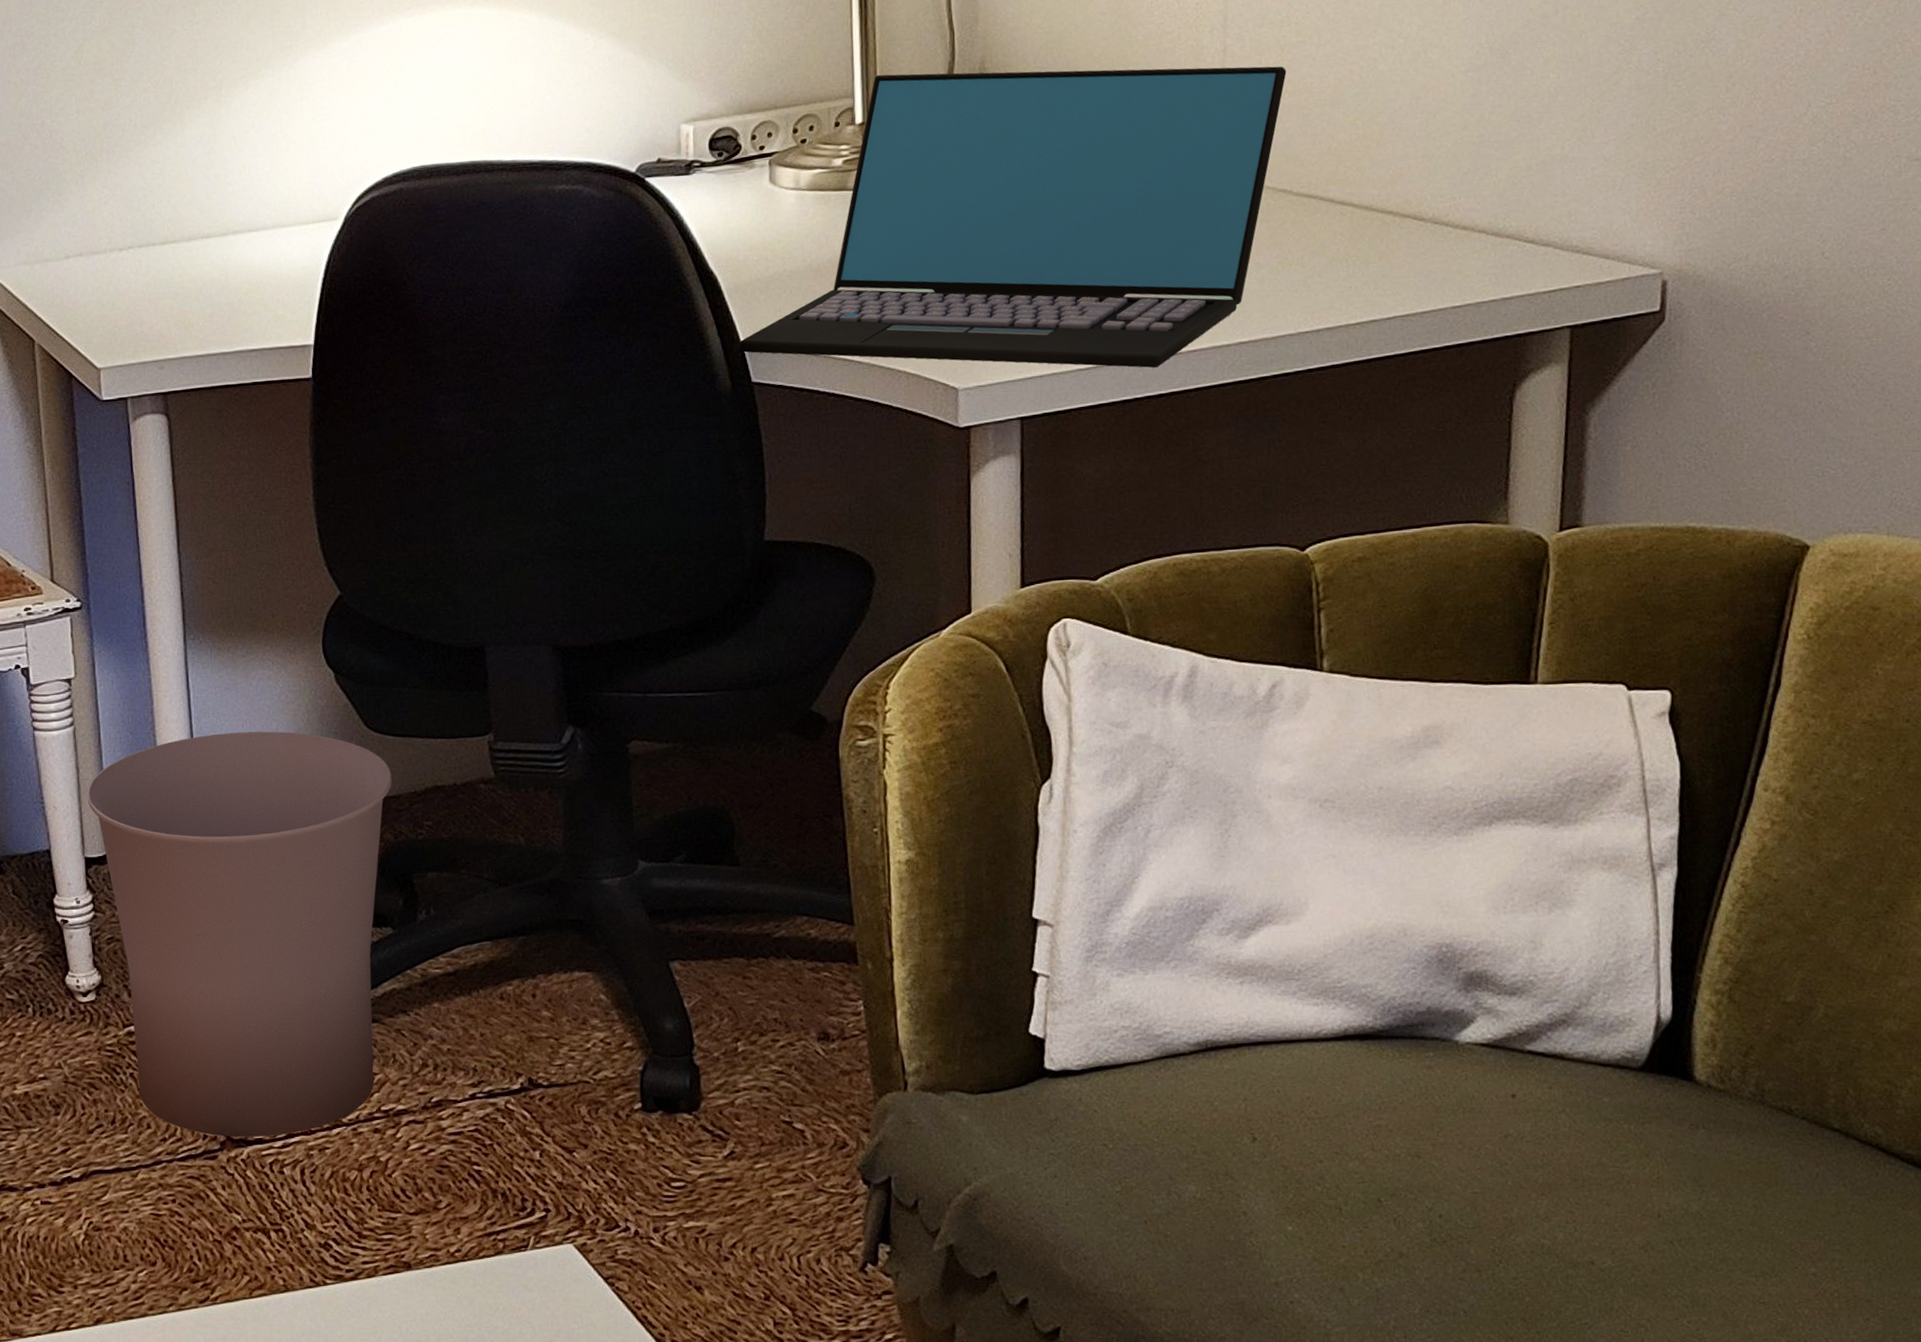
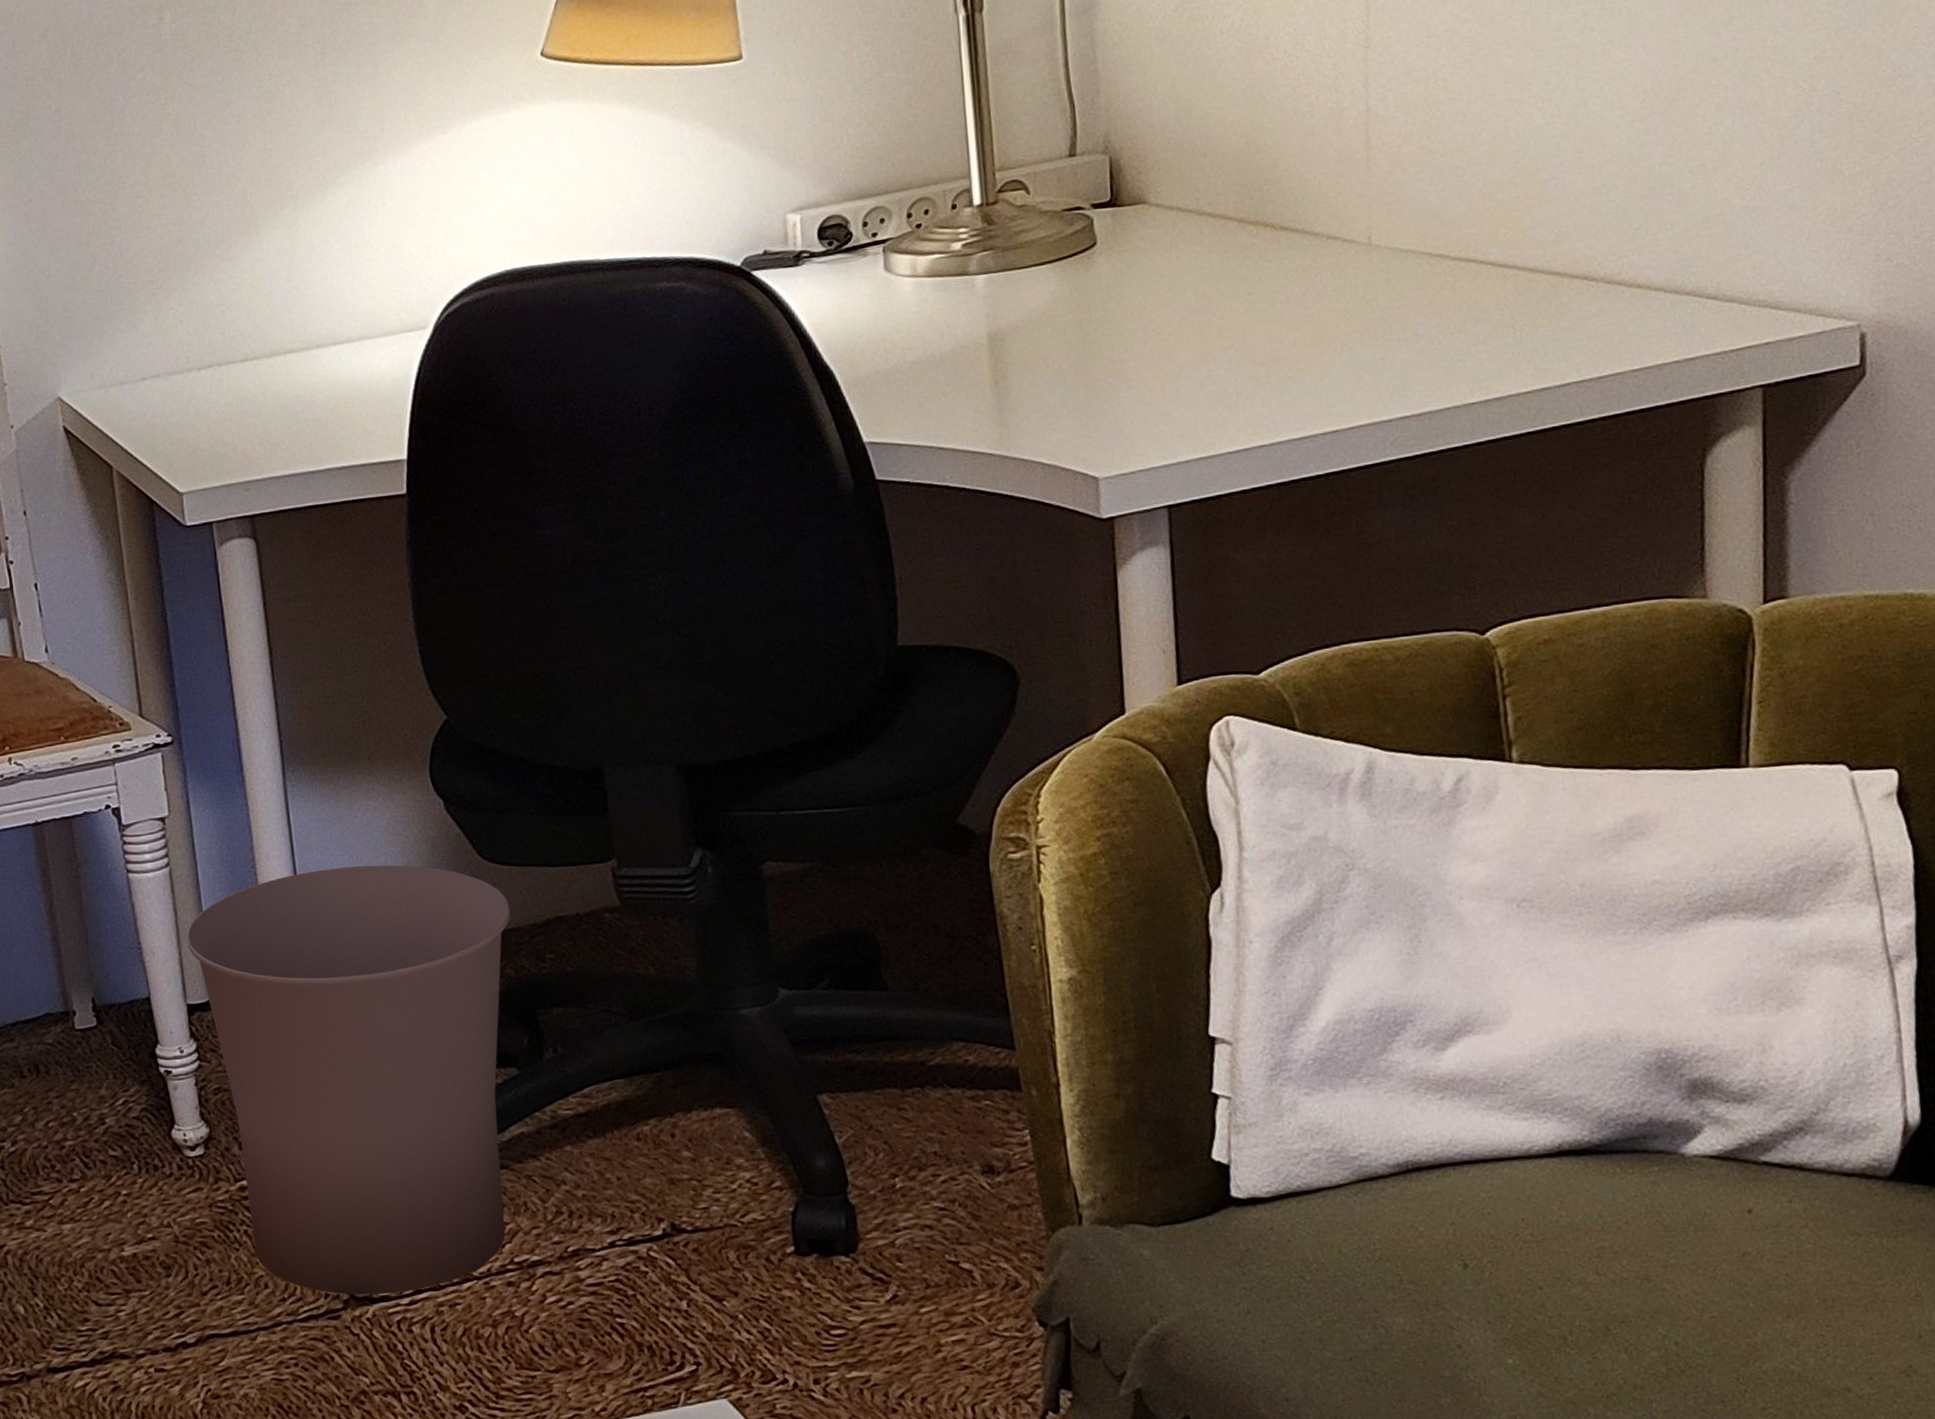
laptop: present [740,66,1287,368] -> none [861,125,1436,450]

